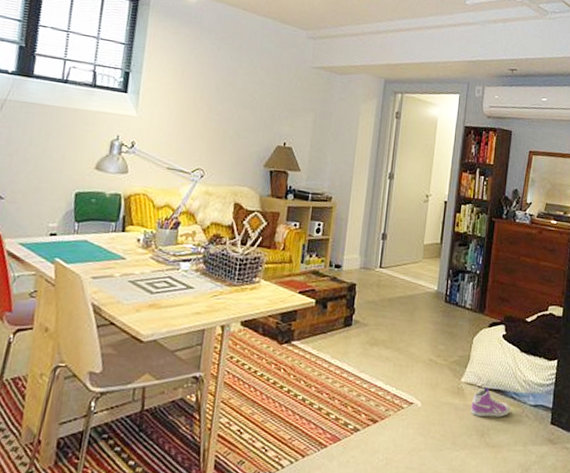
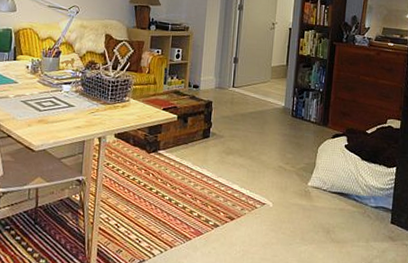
sneaker: present [471,388,510,417] -> none [317,191,353,217]

